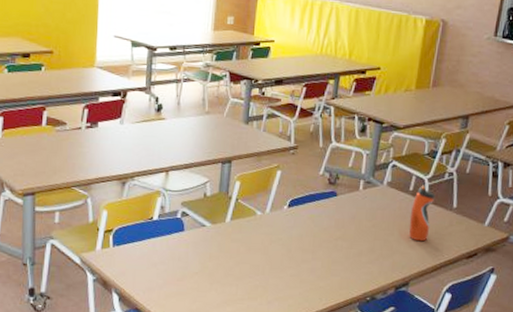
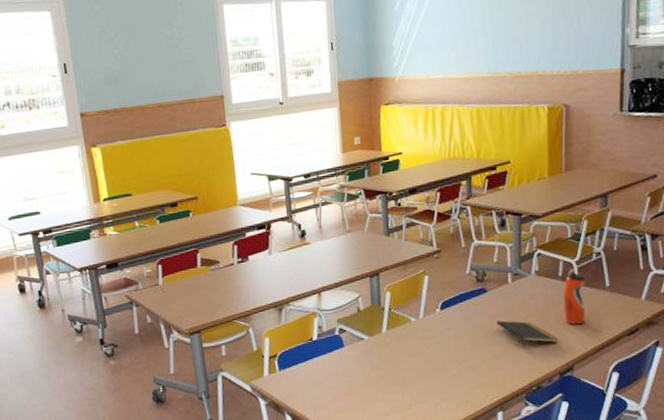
notepad: none [342,226,399,258] -> present [496,320,558,348]

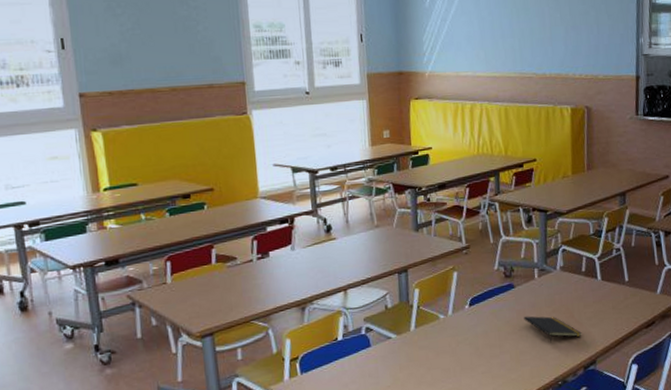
water bottle: present [563,268,586,325] -> none [586,264,608,319]

